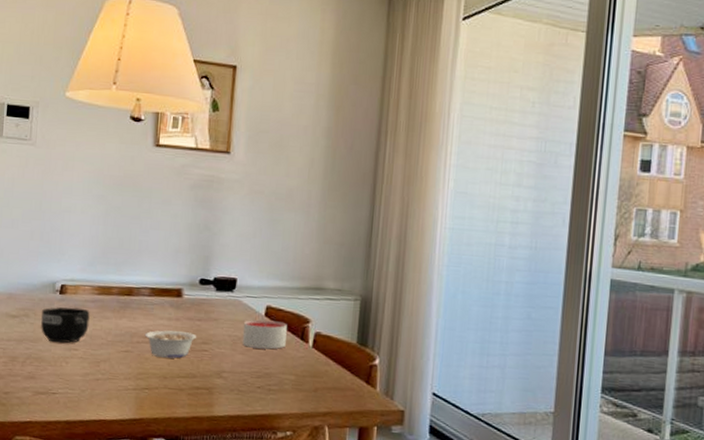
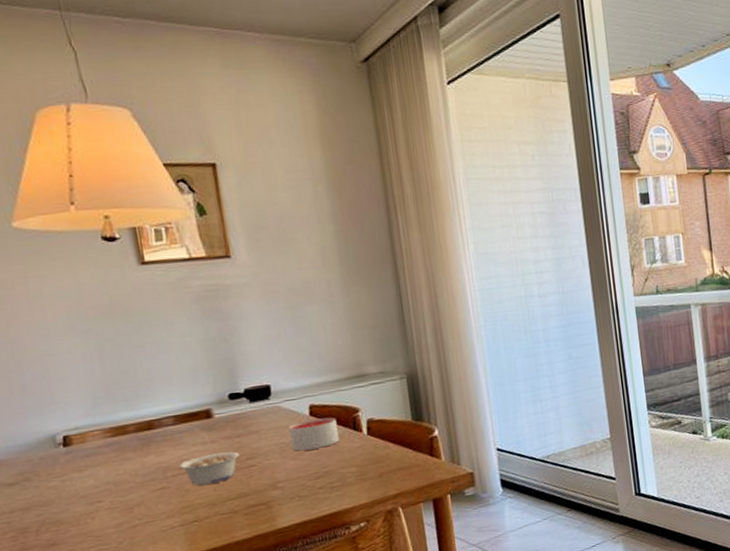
mug: present [40,307,90,344] -> none [46,455,110,501]

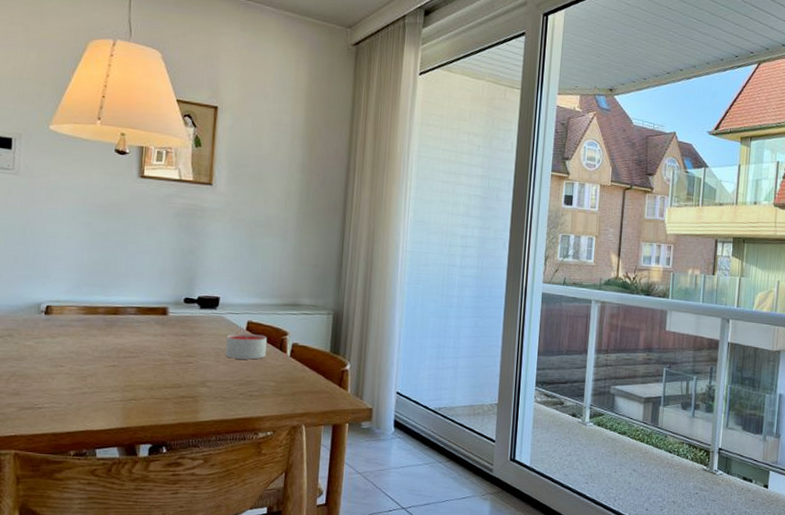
legume: present [178,451,239,486] -> none [131,345,181,371]

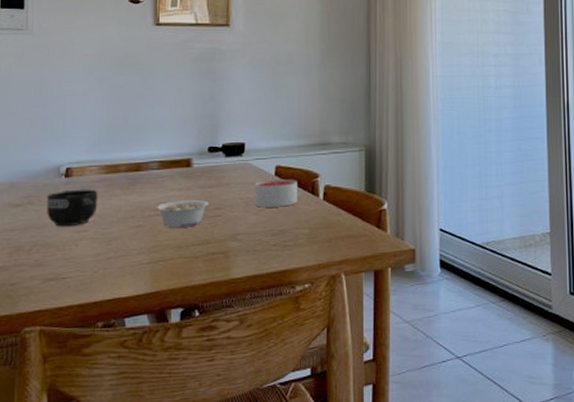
mug: none [25,326,76,361] -> present [46,189,98,227]
legume: none [131,345,181,371] -> present [156,199,208,228]

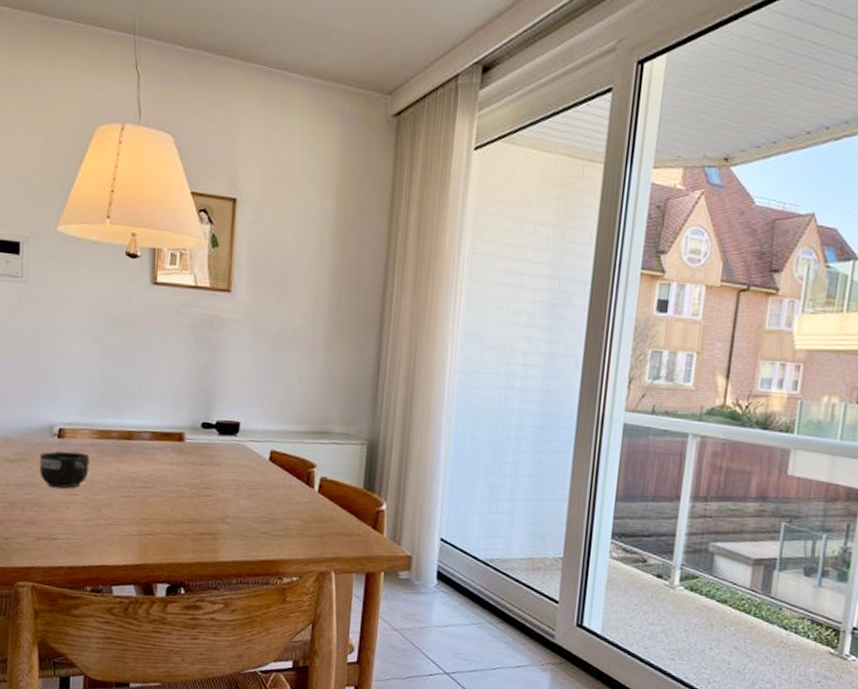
legume: present [156,199,208,228] -> none [146,475,199,504]
candle: present [254,179,297,208] -> none [246,464,292,495]

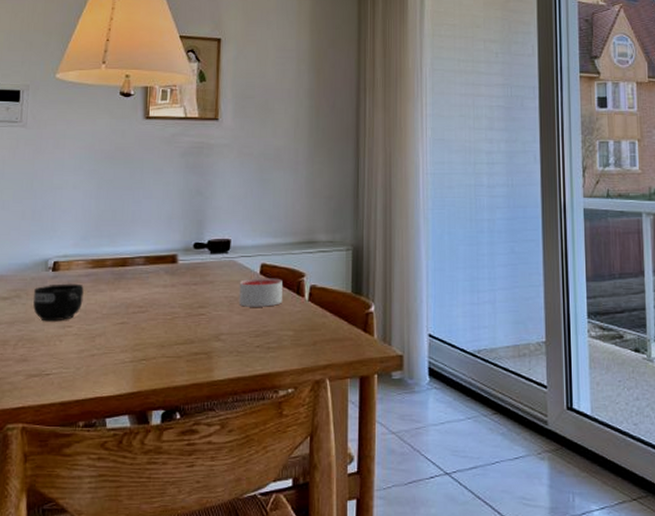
candle: none [246,464,292,495] -> present [238,278,283,307]

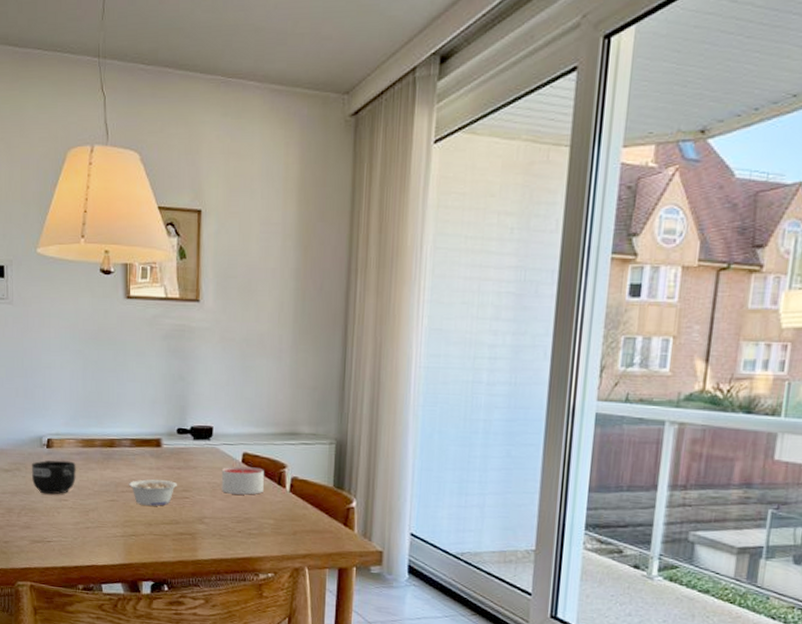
legume: none [140,296,193,326] -> present [128,479,177,506]

